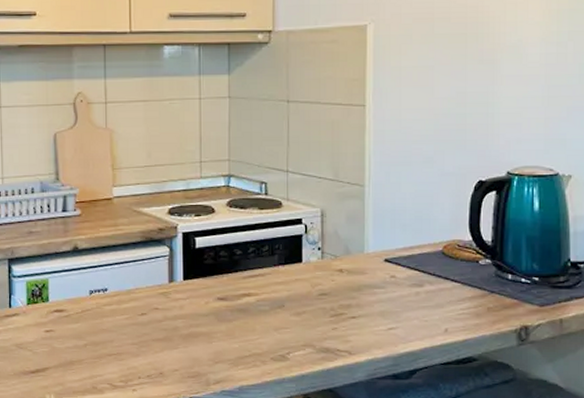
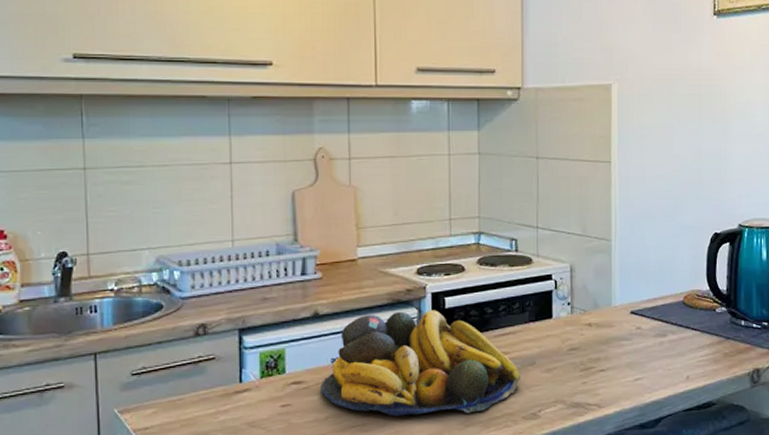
fruit bowl: none [80,249,269,350] -> present [320,310,520,416]

